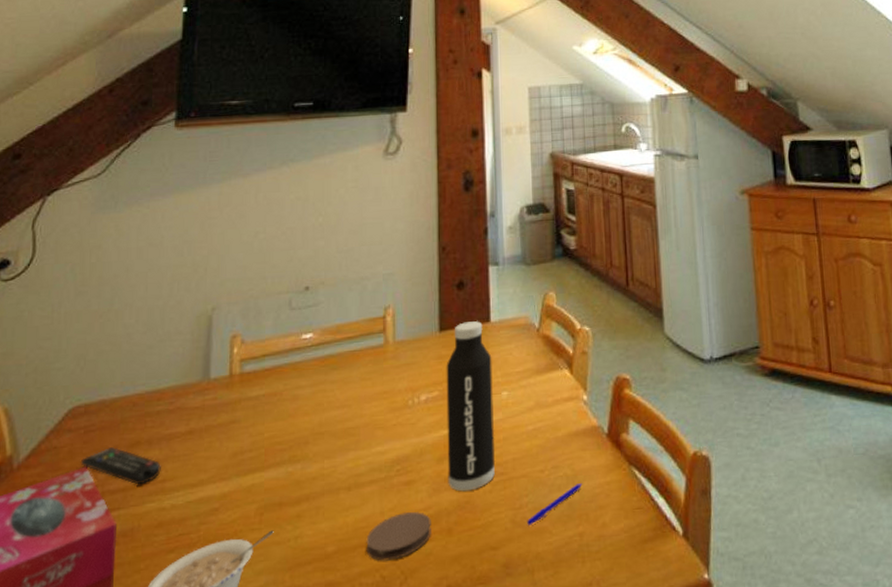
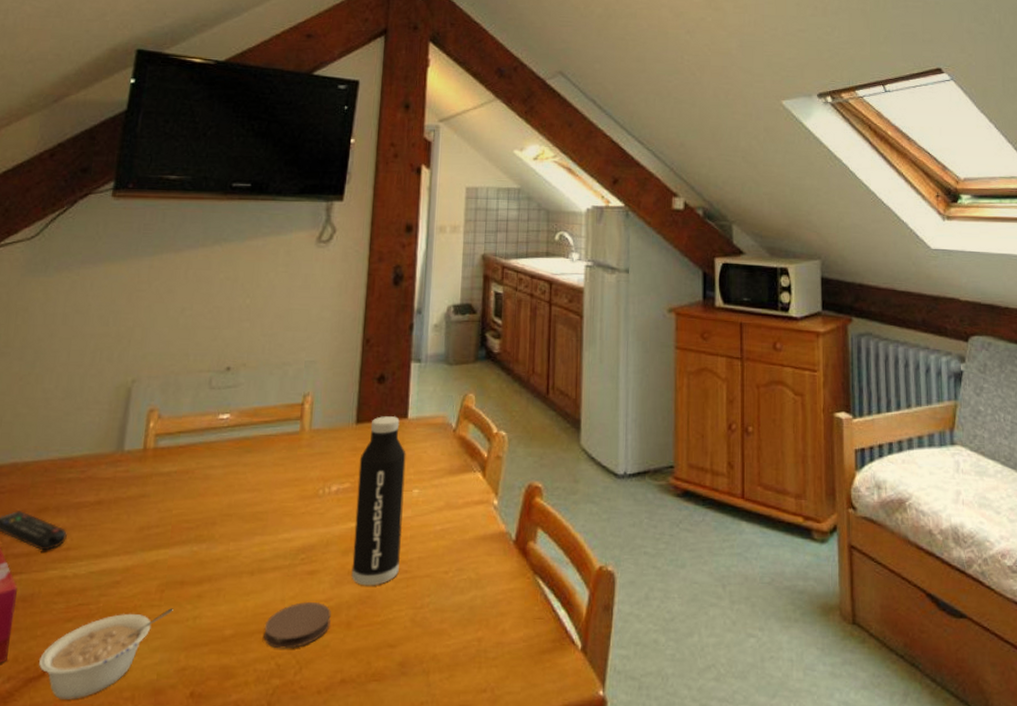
pen: present [527,483,583,525] -> none [427,588,486,626]

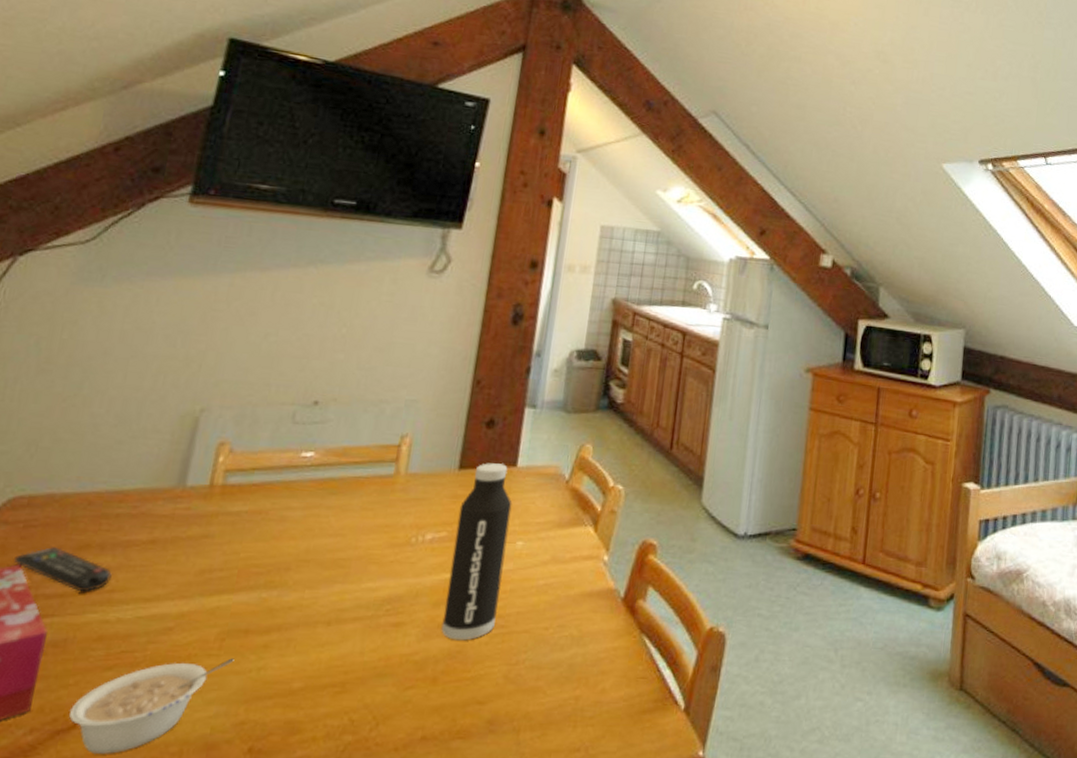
coaster: present [263,602,331,649] -> none [337,655,416,704]

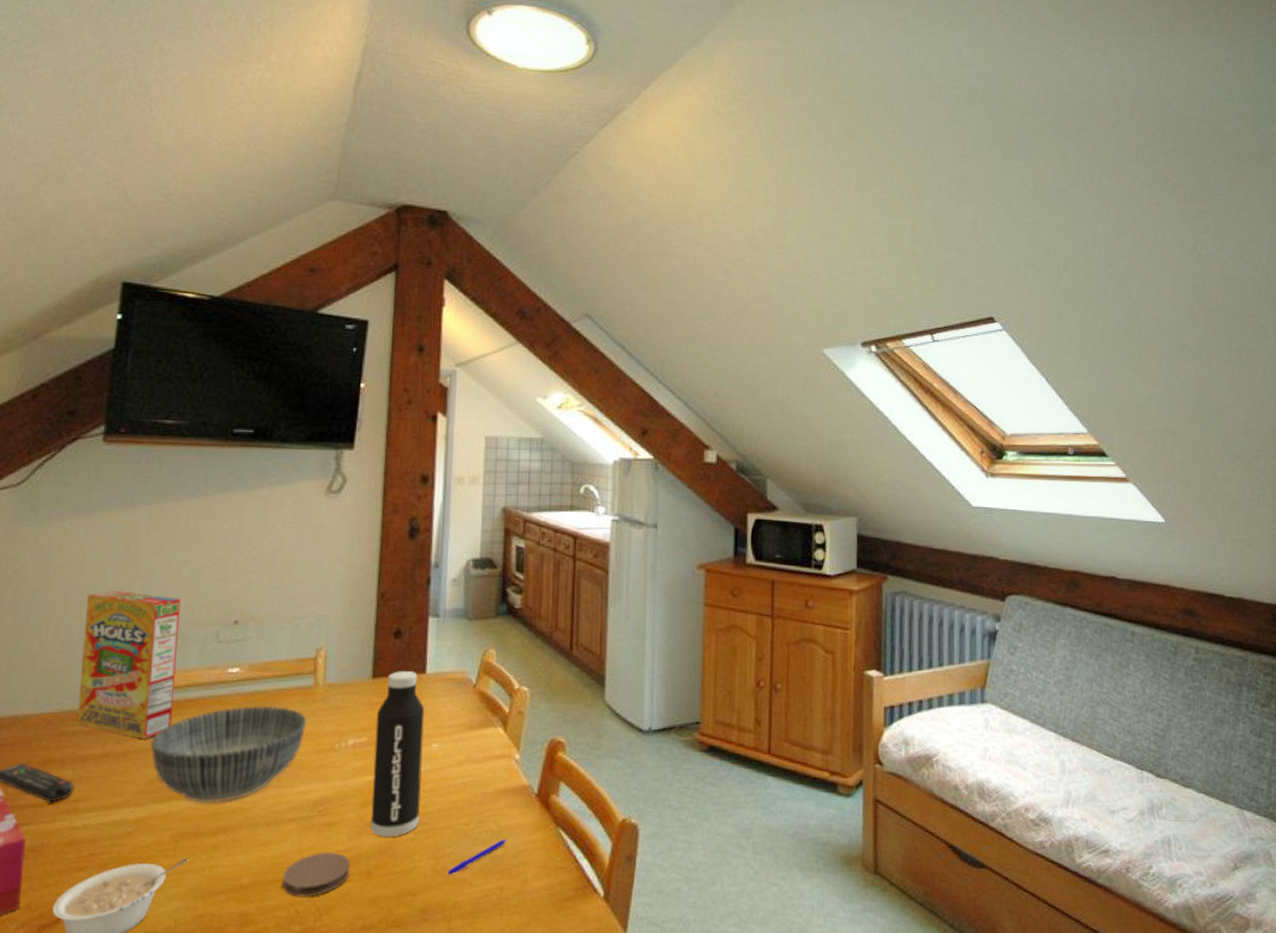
cereal box: none [123,362,257,525] -> present [77,591,181,739]
bowl: none [204,493,383,599] -> present [150,705,307,803]
coaster: none [337,655,416,704] -> present [282,853,350,897]
pen: none [521,646,588,683] -> present [448,839,507,875]

